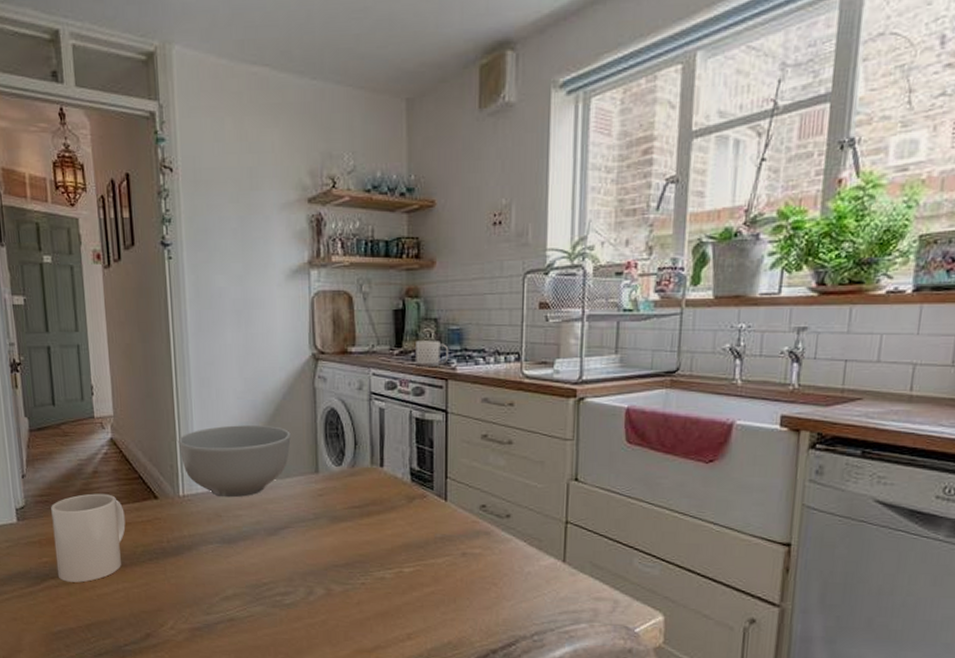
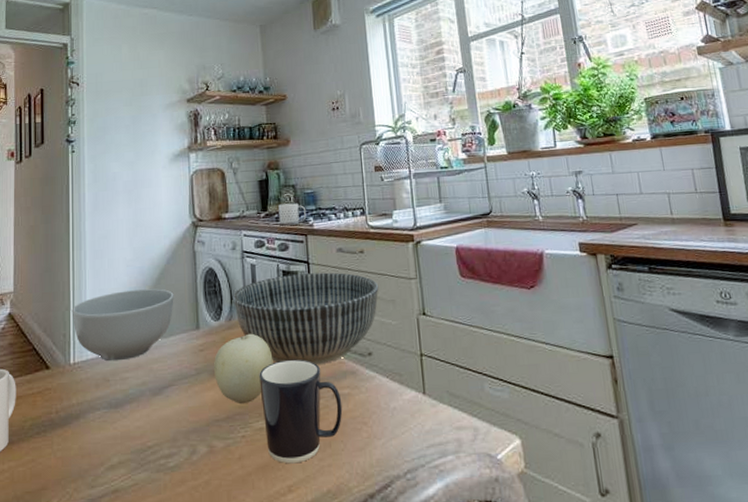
fruit: none [334,482,399,553] -> present [214,333,273,405]
bowl: none [357,423,527,522] -> present [233,272,379,366]
mug: none [383,513,472,614] -> present [259,359,343,464]

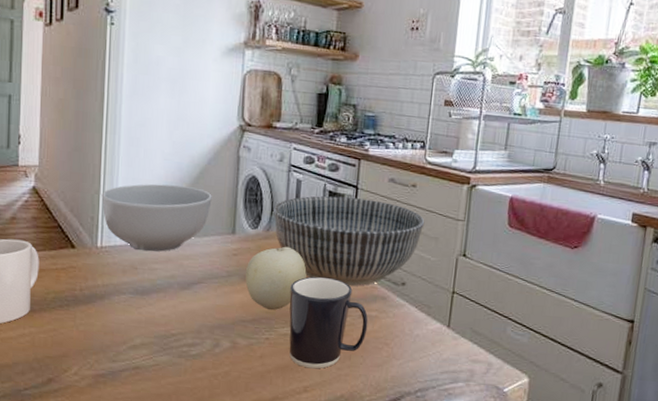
mug: present [278,203,307,226] -> none [333,122,364,147]

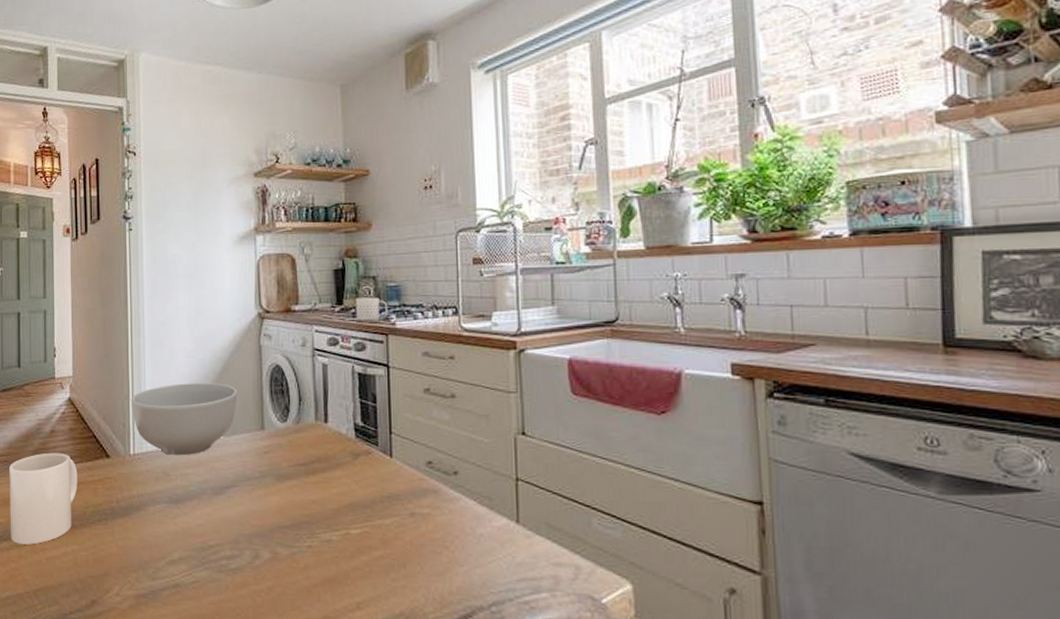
fruit: present [245,246,307,311] -> none [279,439,345,513]
bowl: present [273,196,425,286] -> none [302,378,471,480]
mug: present [289,276,368,369] -> none [328,470,421,581]
mug: none [333,122,364,147] -> present [356,297,388,323]

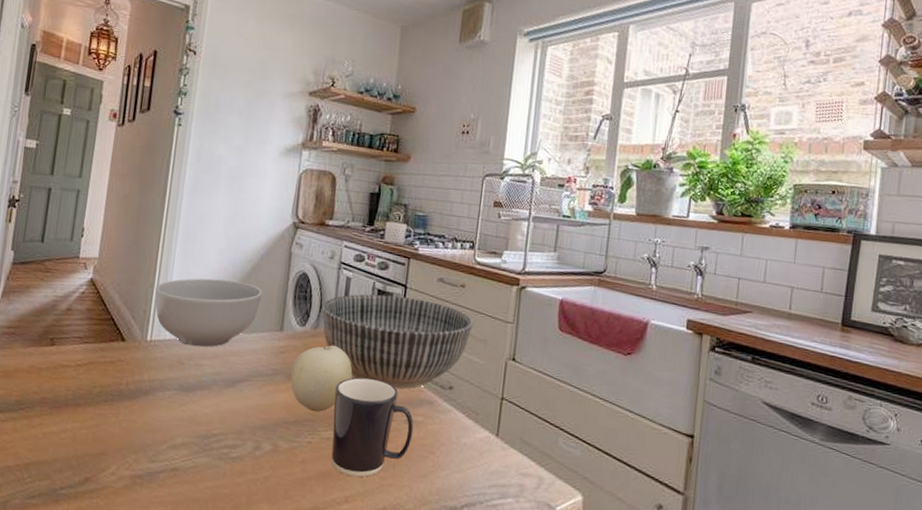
cup: present [9,452,78,545] -> none [7,329,90,419]
fruit: none [279,439,345,513] -> present [290,345,353,412]
bowl: none [302,378,471,480] -> present [322,294,474,389]
mug: none [328,470,421,581] -> present [331,377,414,478]

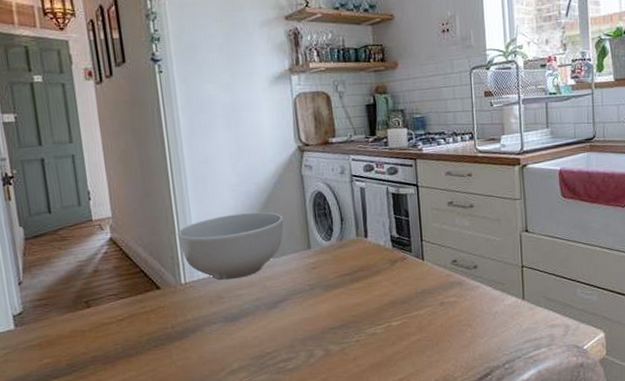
fruit: present [290,345,353,412] -> none [327,251,384,314]
bowl: present [322,294,474,389] -> none [343,194,486,278]
mug: present [331,377,414,478] -> none [371,273,450,361]

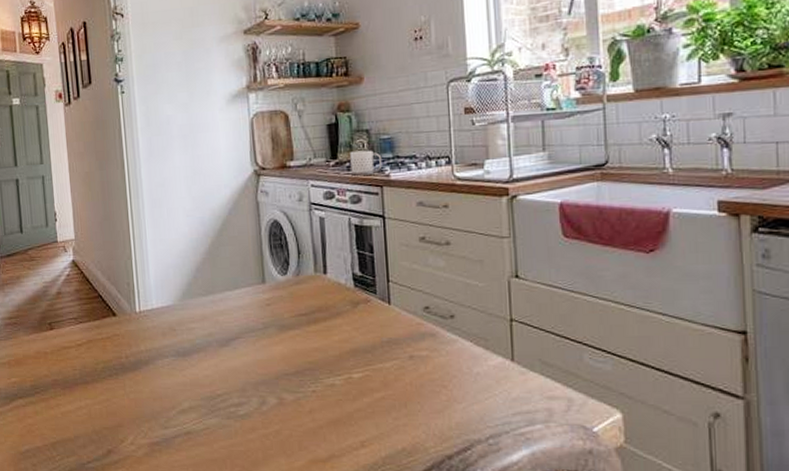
bowl: present [177,212,284,281] -> none [133,240,238,312]

